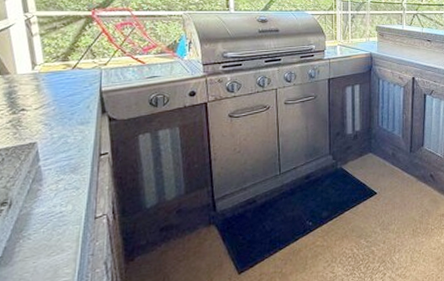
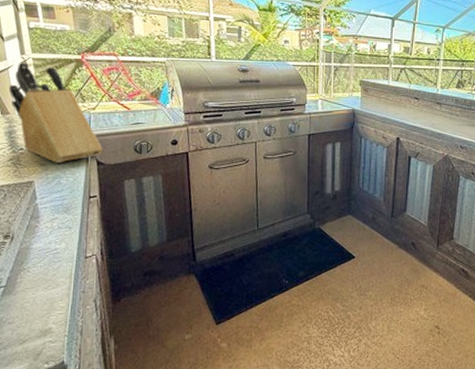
knife block: none [9,20,116,122] -> present [8,62,103,163]

